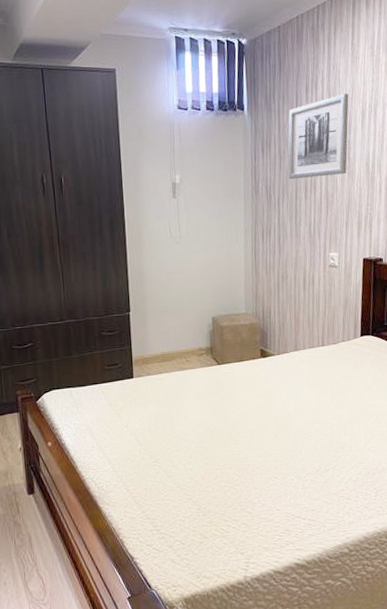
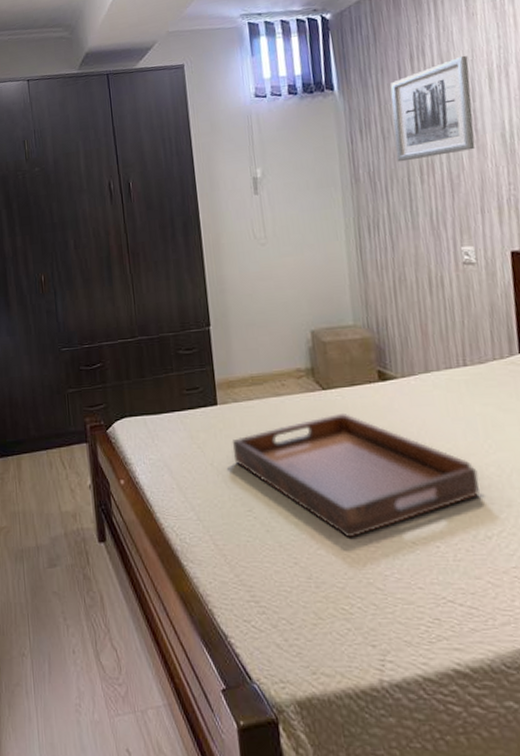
serving tray: none [144,382,325,478] -> present [232,412,480,538]

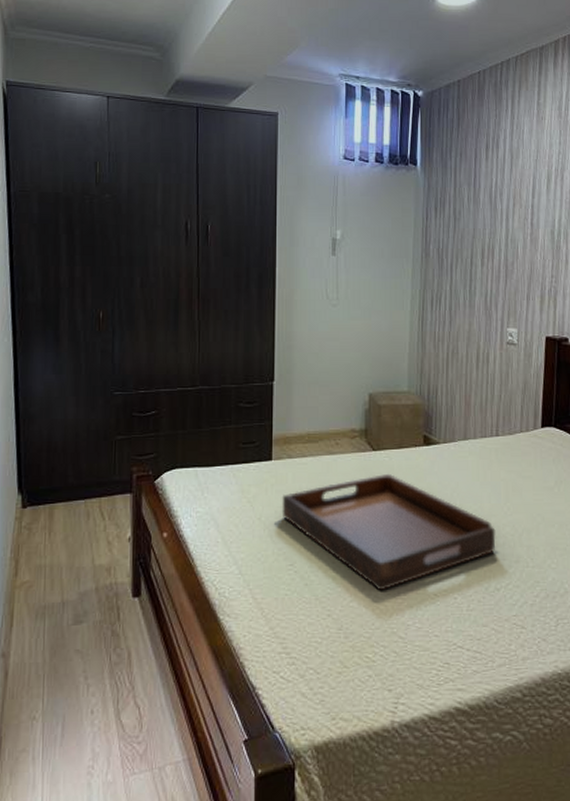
wall art: present [390,55,476,162] -> none [463,154,533,244]

